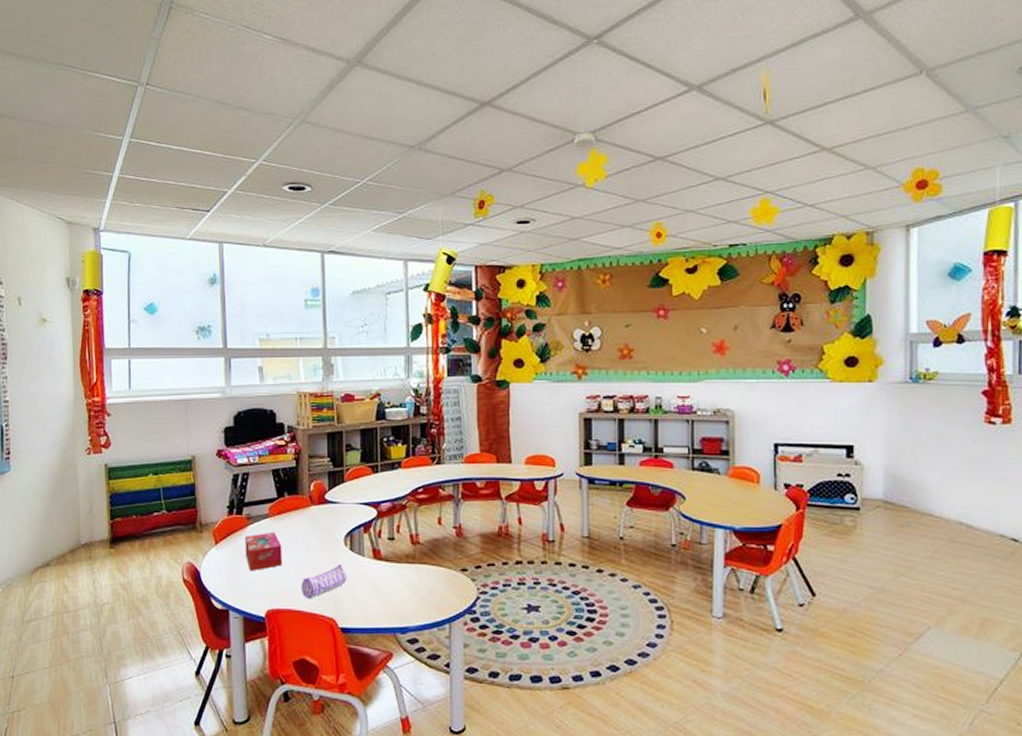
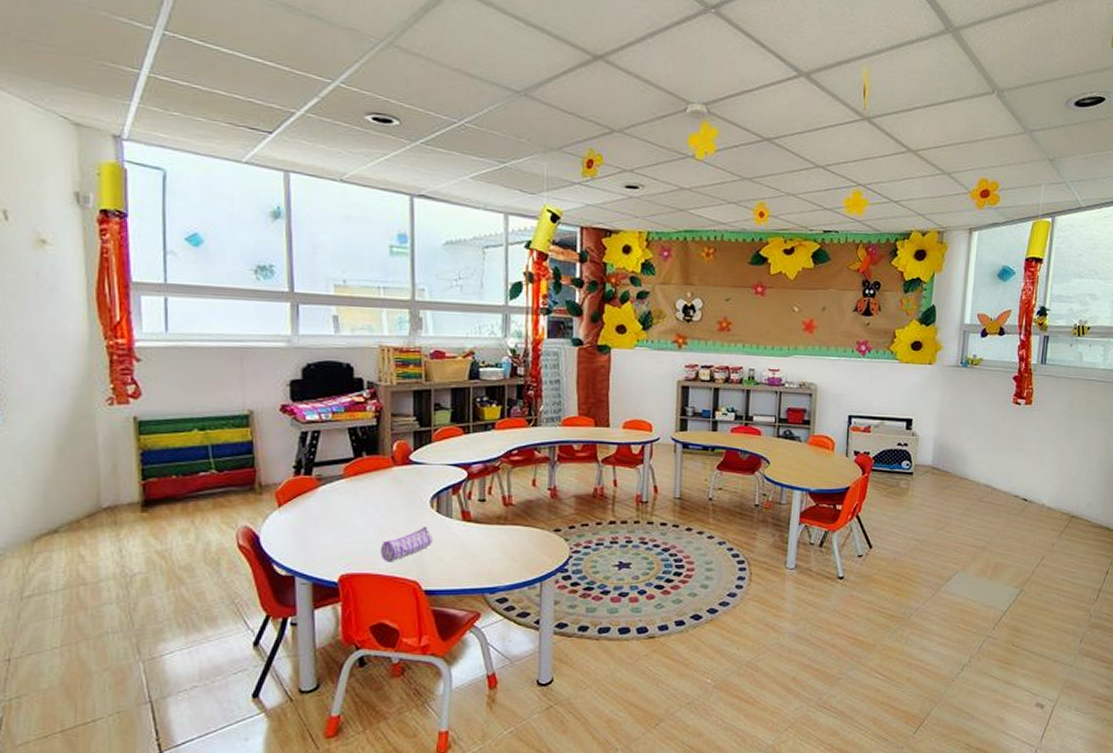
tissue box: present [245,532,282,571] -> none [315,493,359,535]

